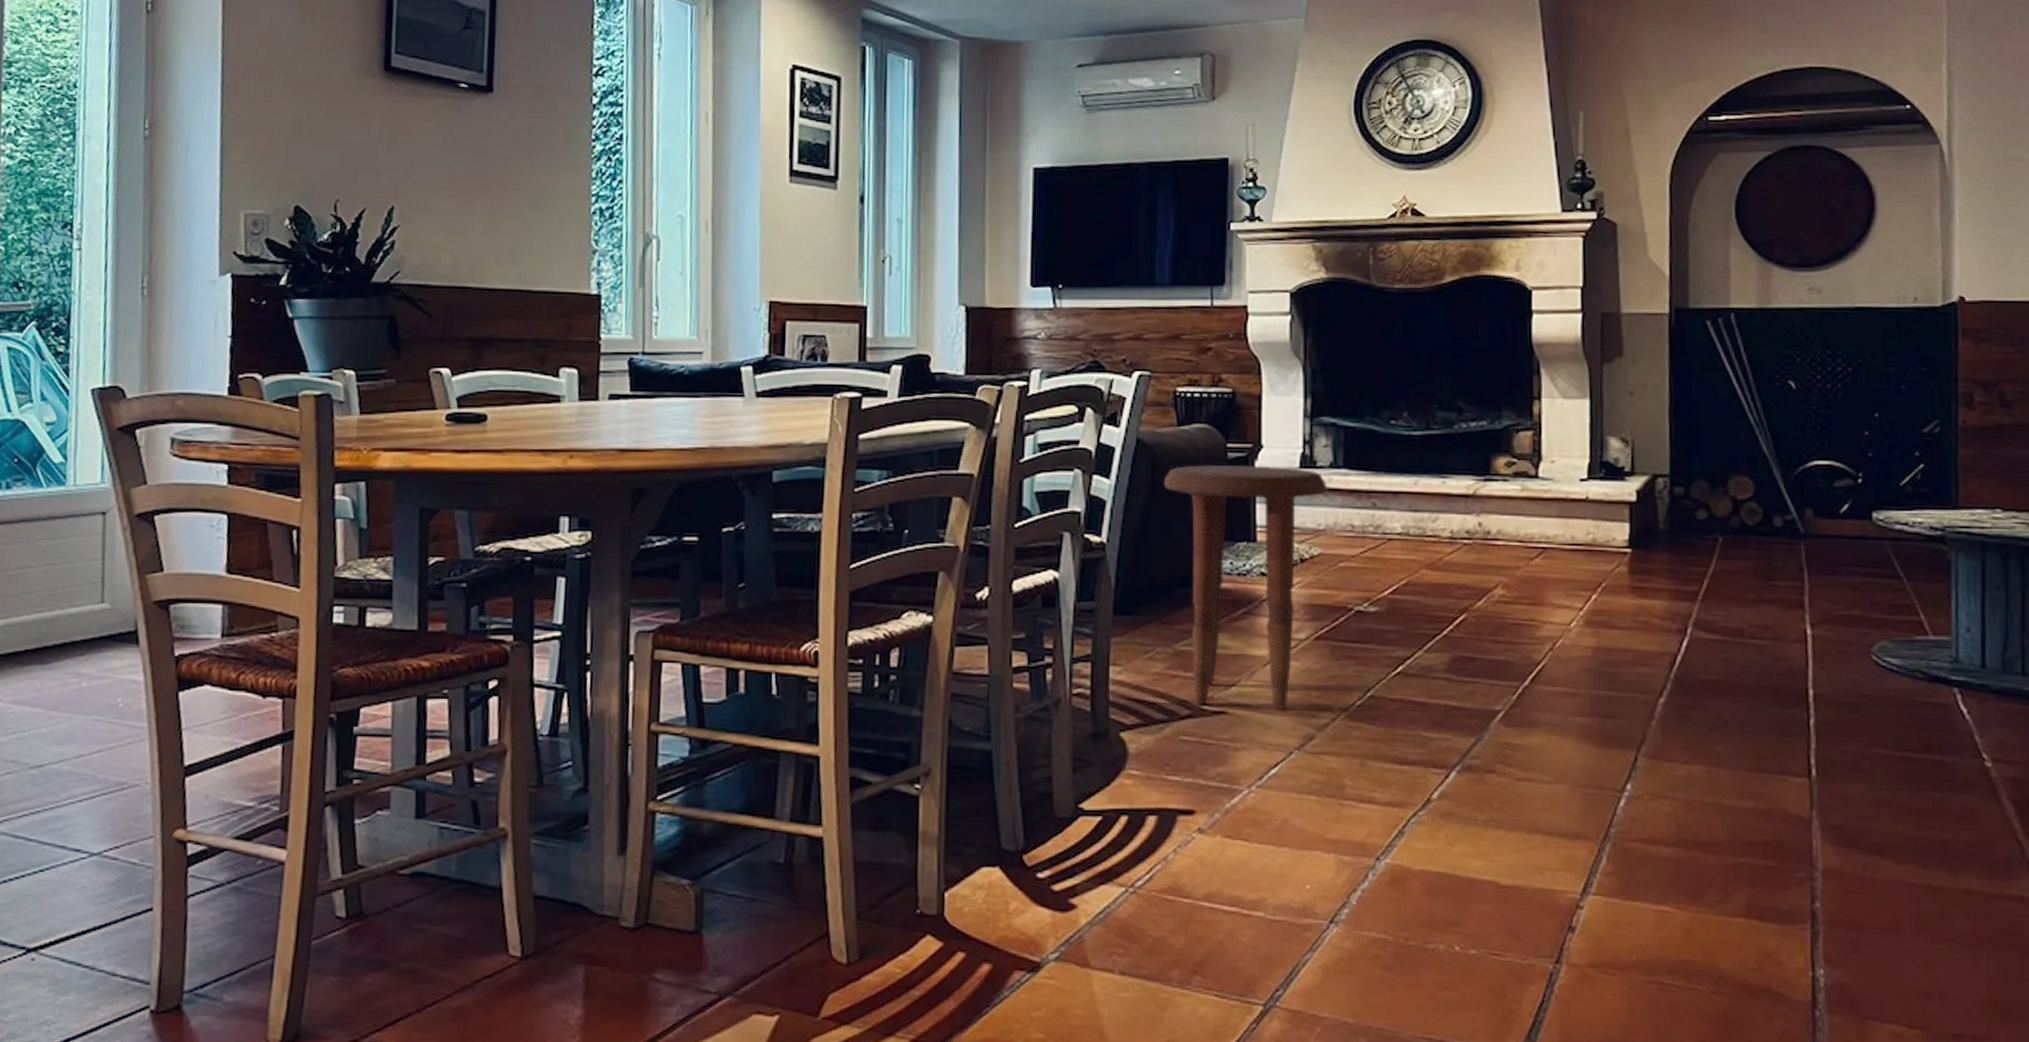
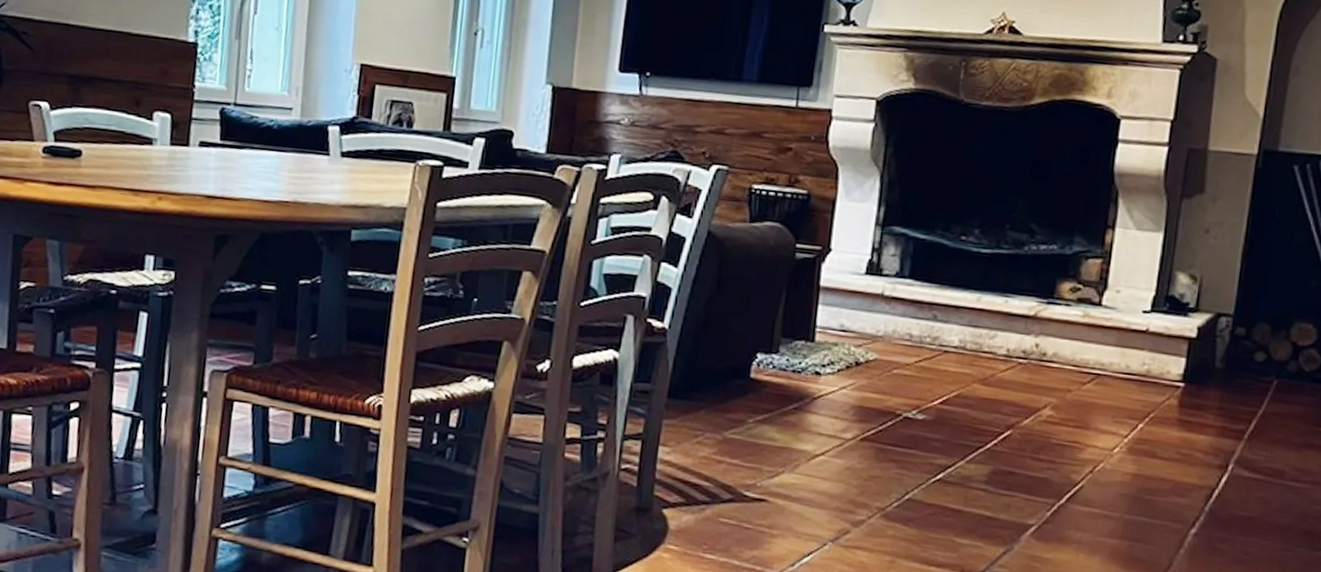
side table: present [1163,464,1326,710] -> none [729,262,890,503]

